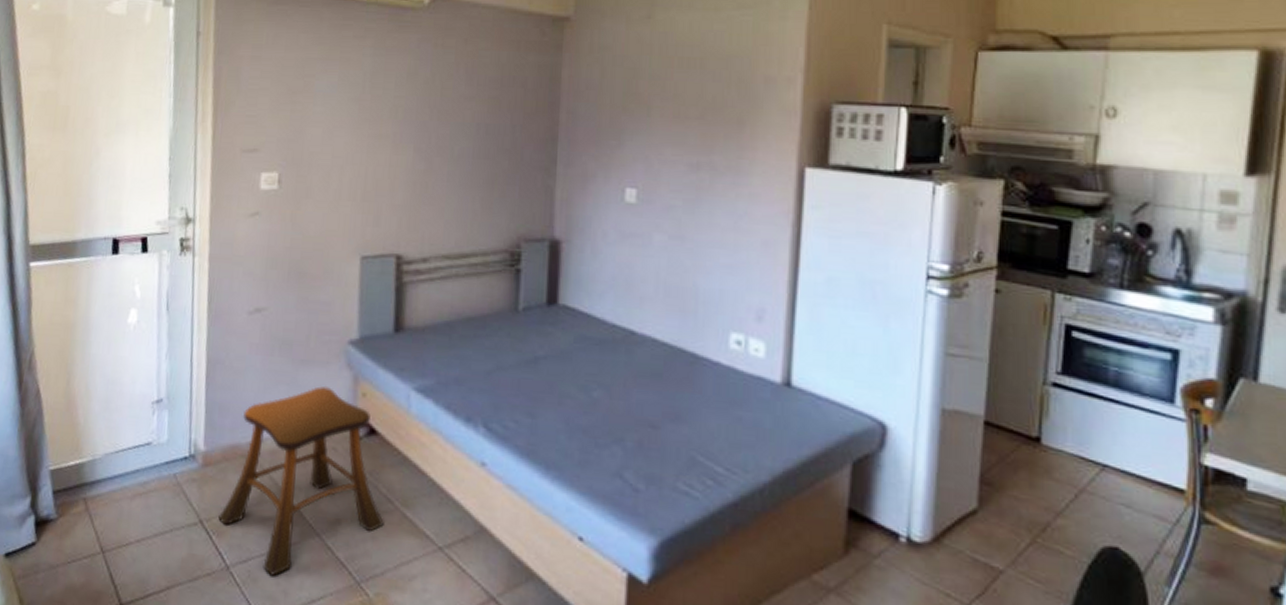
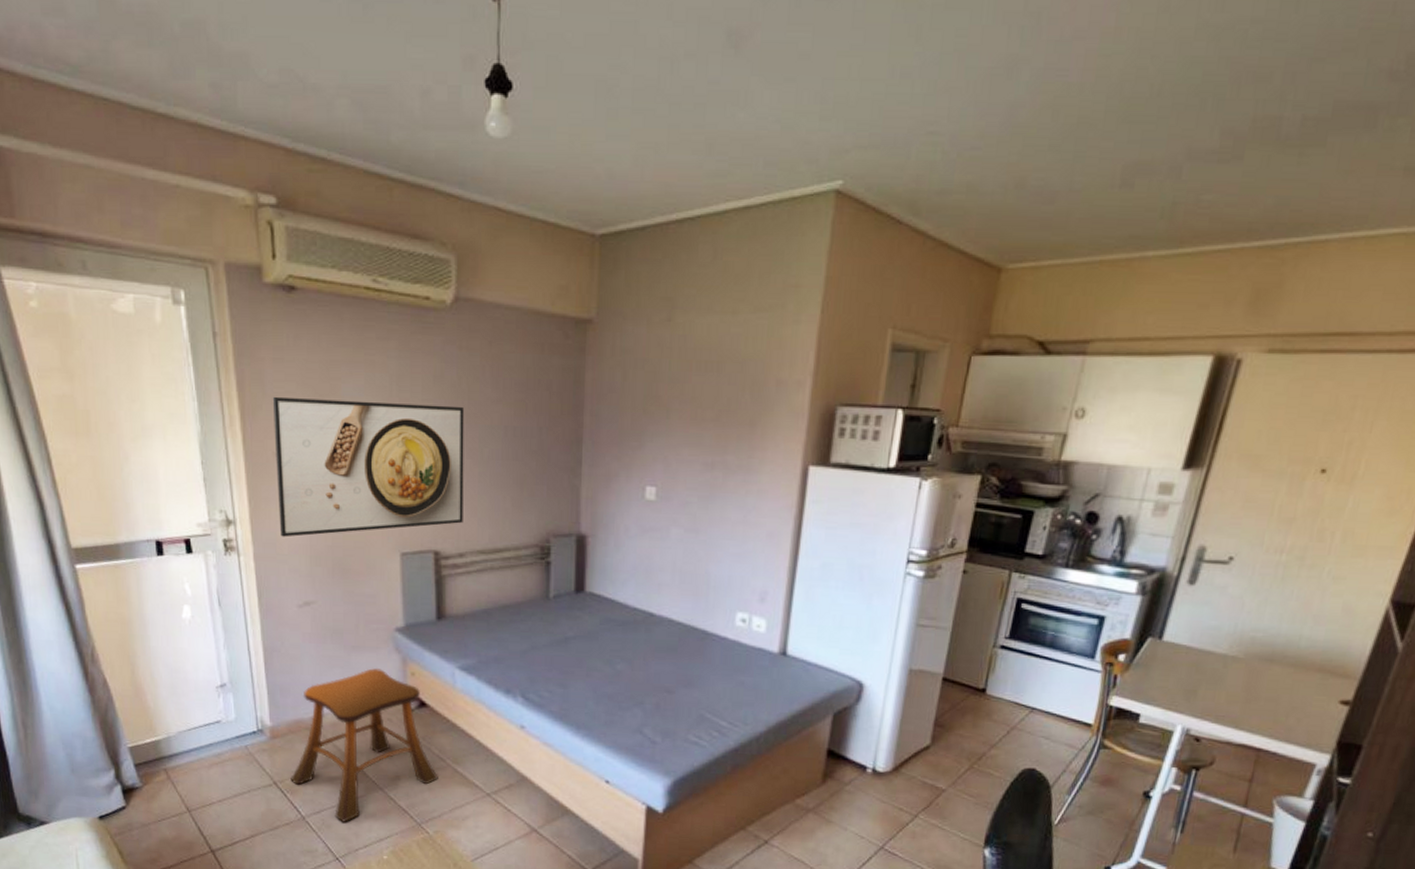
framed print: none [239,93,437,238] -> present [272,396,465,538]

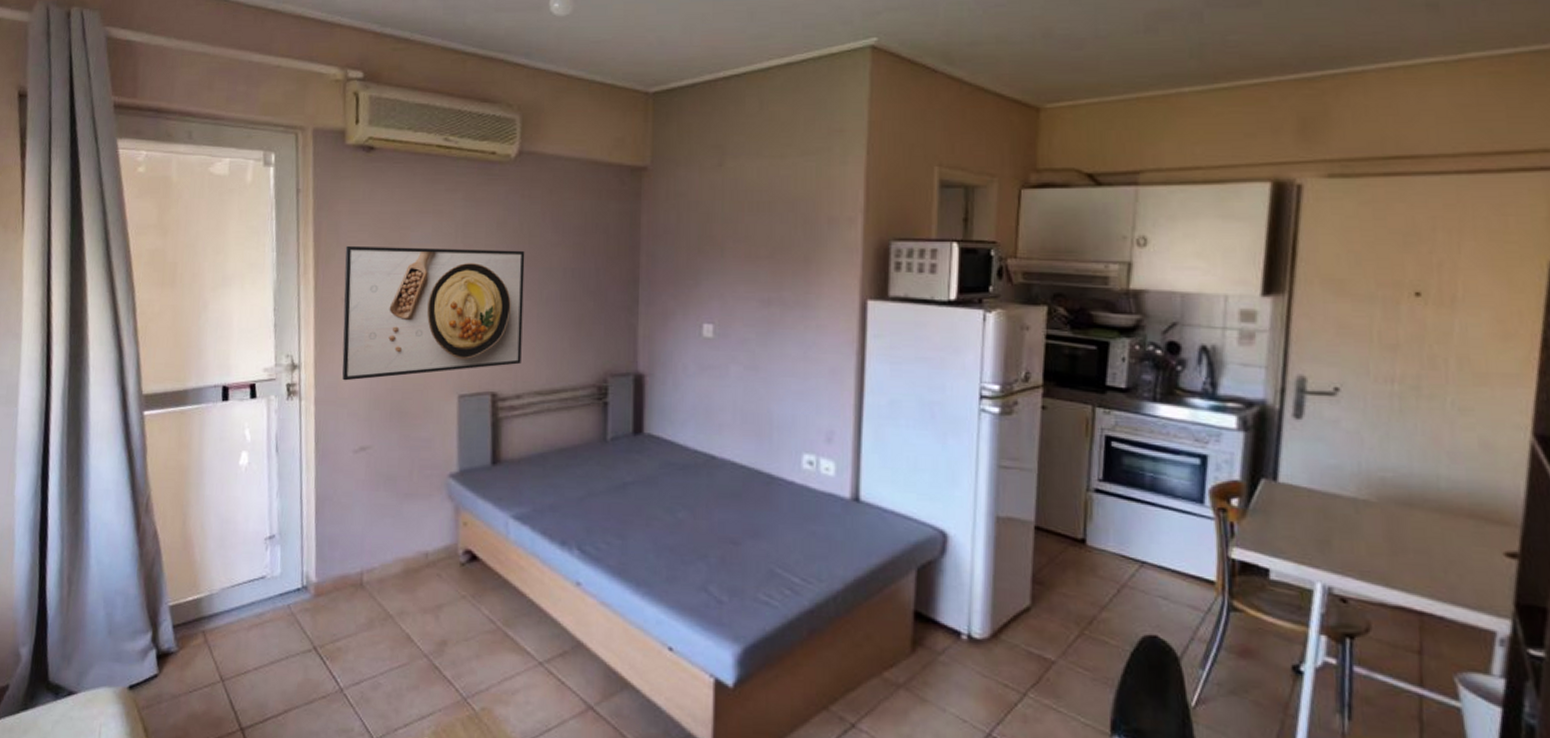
stool: present [291,667,438,822] -> none [331,516,487,696]

